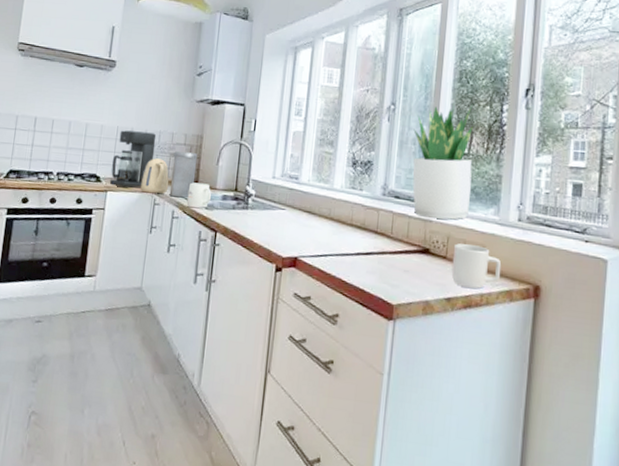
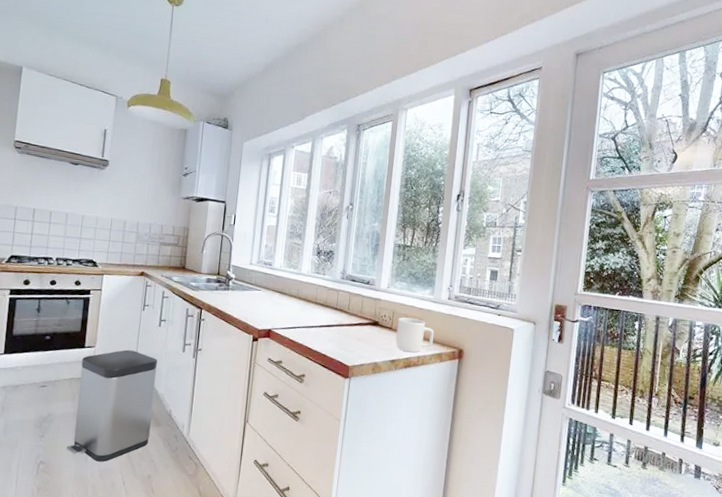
pedal bin: none [61,280,165,416] -> present [66,349,158,462]
coffee maker: present [109,130,157,188] -> none [105,222,147,272]
kettle: present [141,158,169,194] -> none [134,246,160,277]
canister: present [169,151,198,198] -> none [159,241,185,281]
mug: present [187,182,212,209] -> none [175,267,198,290]
planter: present [412,103,473,220] -> none [366,204,416,299]

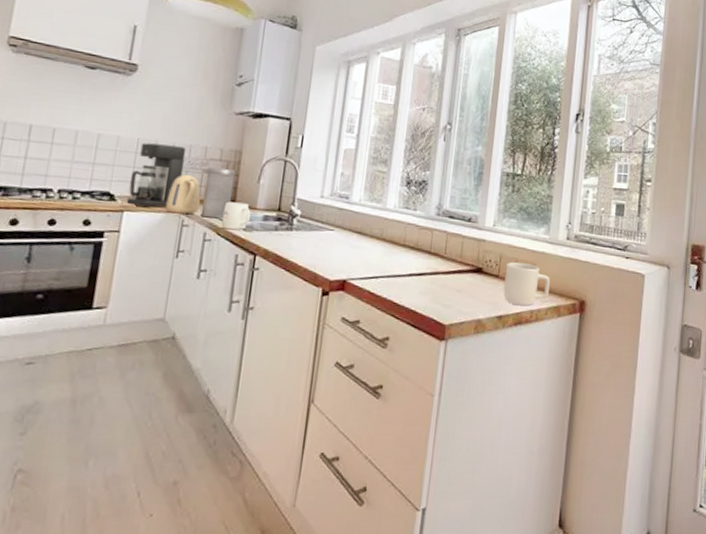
pedal bin: present [66,349,158,462] -> none [57,310,193,466]
coffee maker: none [105,222,147,272] -> present [126,142,187,208]
kettle: none [134,246,160,277] -> present [165,174,201,215]
canister: none [159,241,185,281] -> present [200,167,236,219]
mug: none [175,267,198,290] -> present [221,201,251,230]

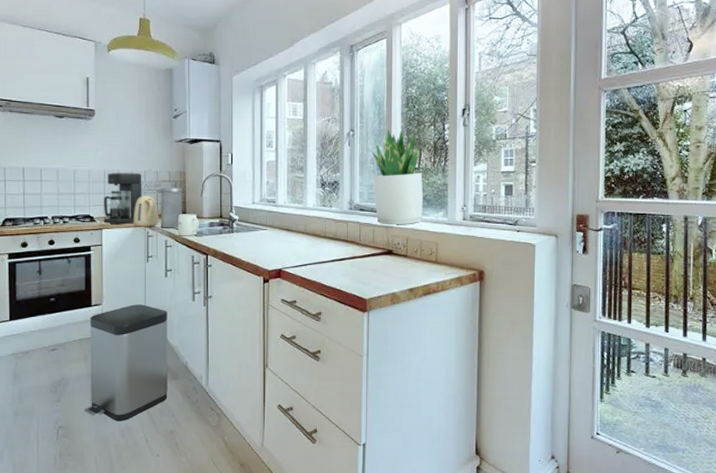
pedal bin: none [57,310,193,466] -> present [84,304,168,421]
planter: none [467,124,527,240] -> present [371,125,424,225]
mug: present [503,262,551,306] -> none [412,243,452,279]

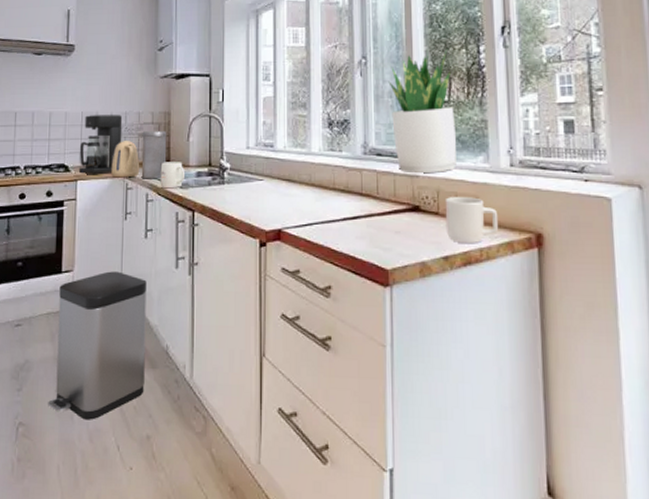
mug: none [412,243,452,279] -> present [445,197,499,244]

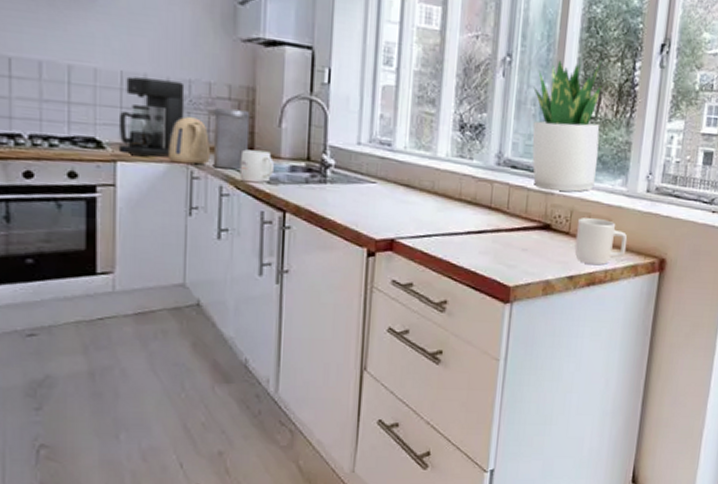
pedal bin: present [48,271,147,420] -> none [82,275,219,439]

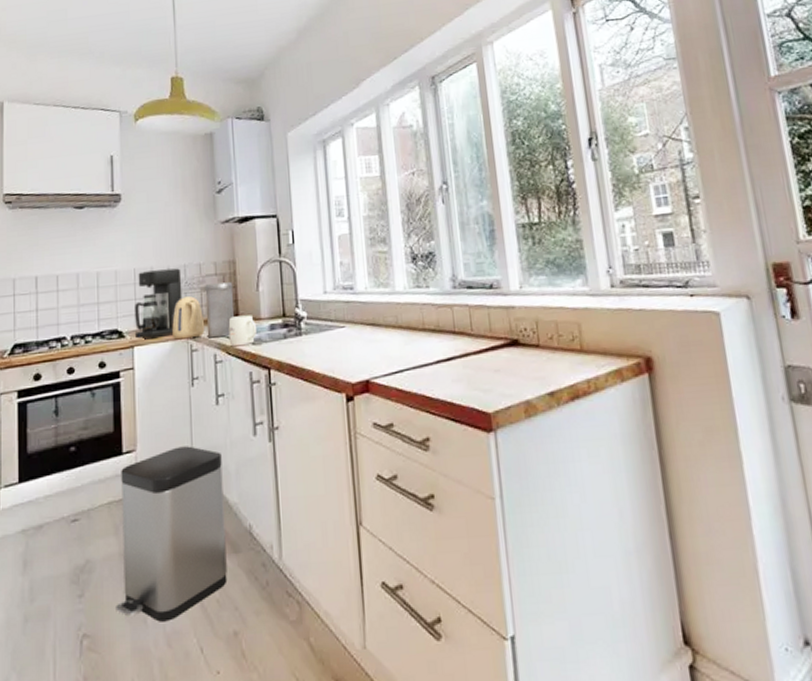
pedal bin: none [82,275,219,439] -> present [116,446,228,622]
planter: present [532,56,603,193] -> none [473,166,554,305]
mug: present [574,218,628,266] -> none [544,324,605,377]

